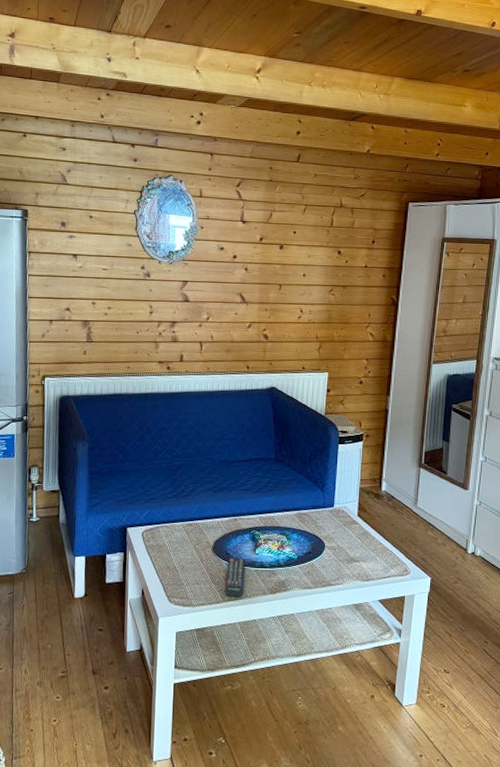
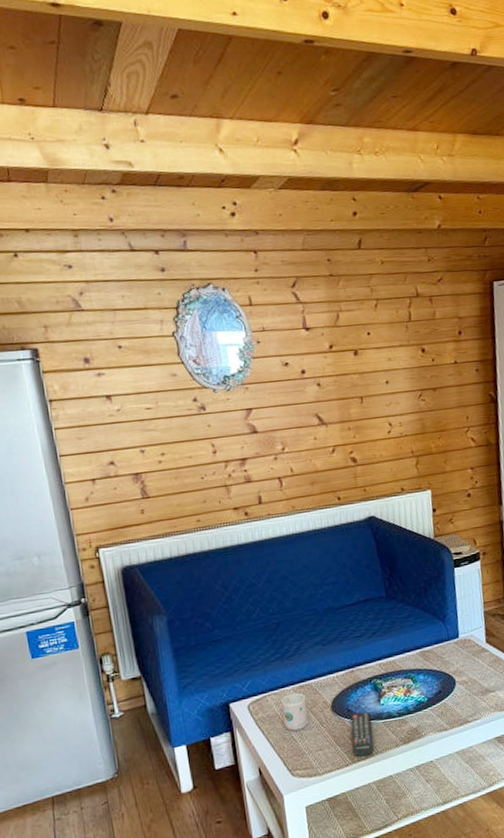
mug: none [170,529,192,563] -> present [281,692,309,731]

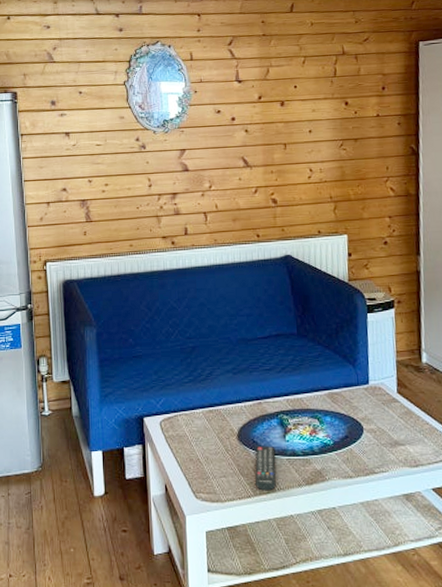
mug: present [281,692,309,731] -> none [191,416,215,453]

